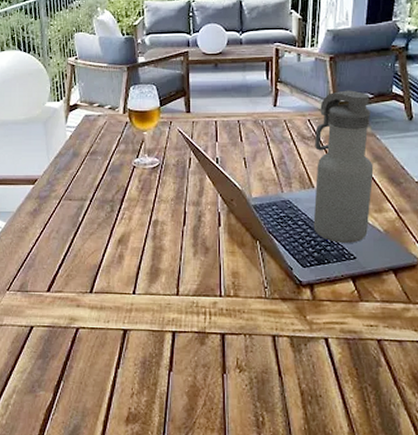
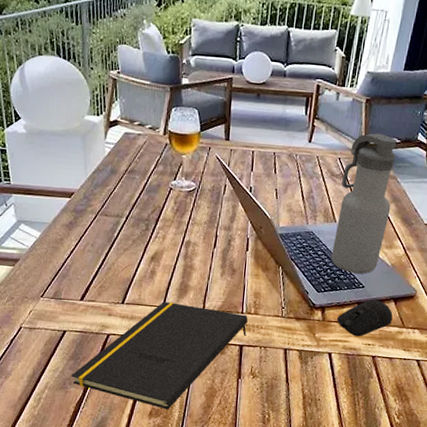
notepad: none [39,288,228,414] -> present [71,302,248,410]
computer mouse: none [328,272,395,317] -> present [336,299,393,337]

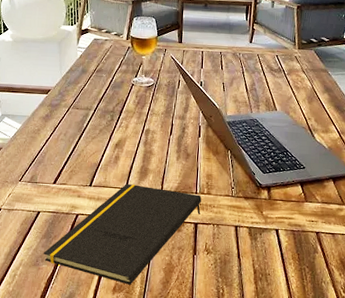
water bottle: present [331,133,397,274] -> none [274,33,326,156]
computer mouse: present [336,299,393,337] -> none [281,179,333,214]

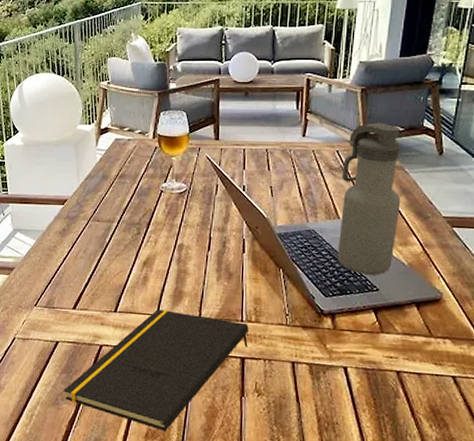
water bottle: none [274,33,326,156] -> present [337,122,401,276]

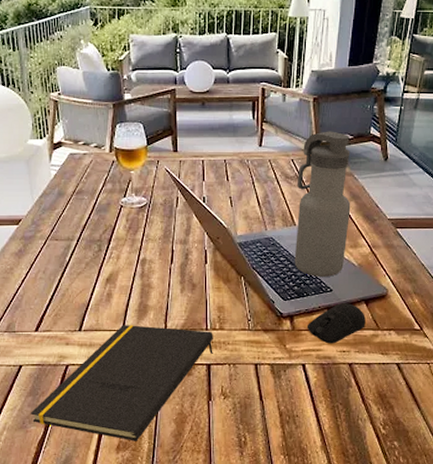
computer mouse: none [349,304,416,348] -> present [306,303,366,344]

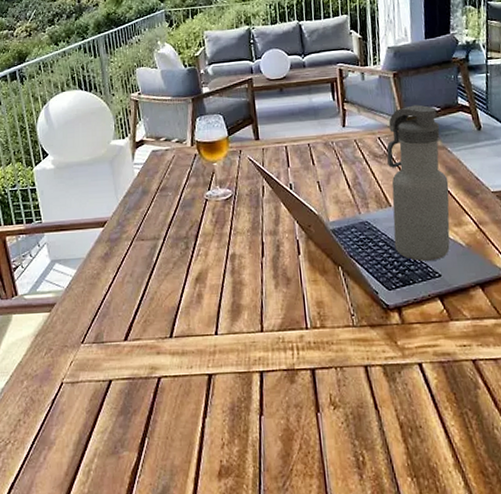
notepad: present [30,325,213,441] -> none [122,328,317,466]
computer mouse: present [306,303,366,344] -> none [417,289,485,338]

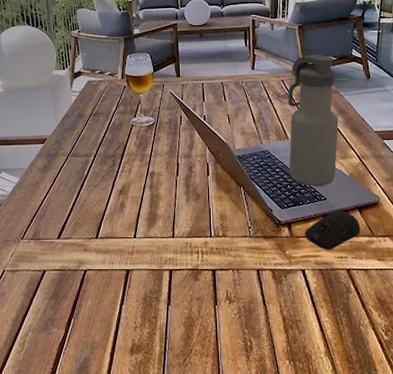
computer mouse: none [417,289,485,338] -> present [304,211,360,250]

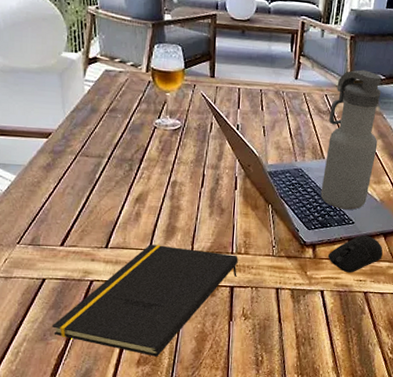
notepad: none [52,233,218,344] -> present [51,244,238,357]

